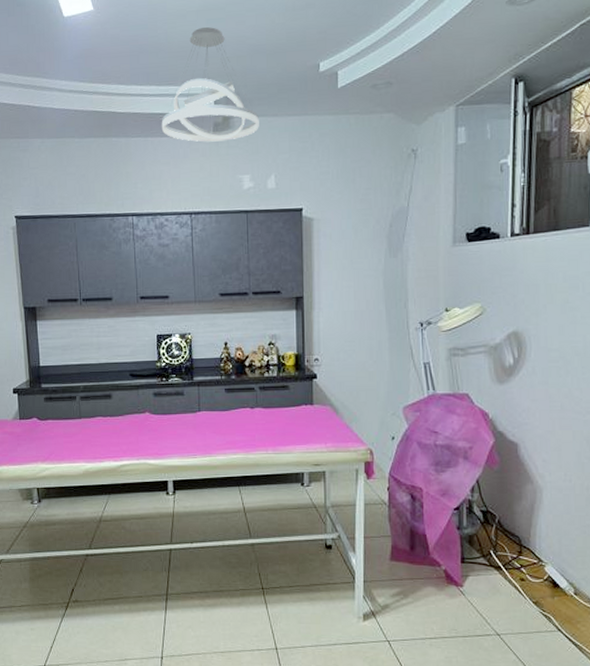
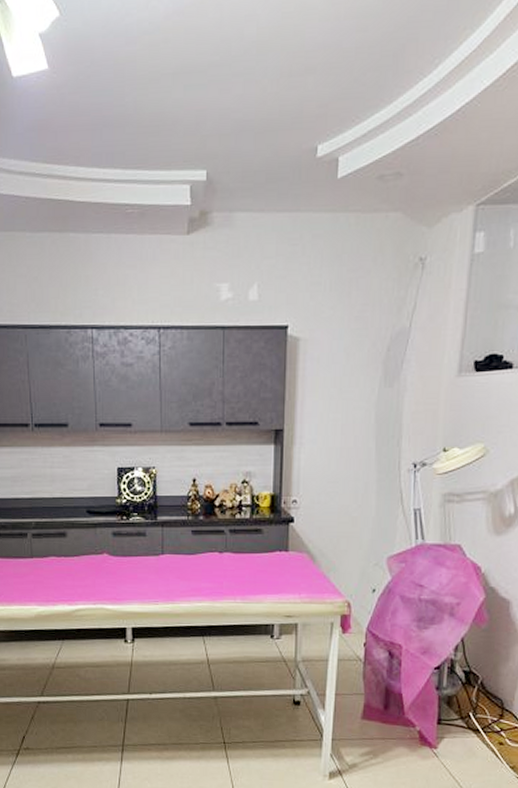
pendant light: present [161,27,259,142] -> none [127,95,242,242]

